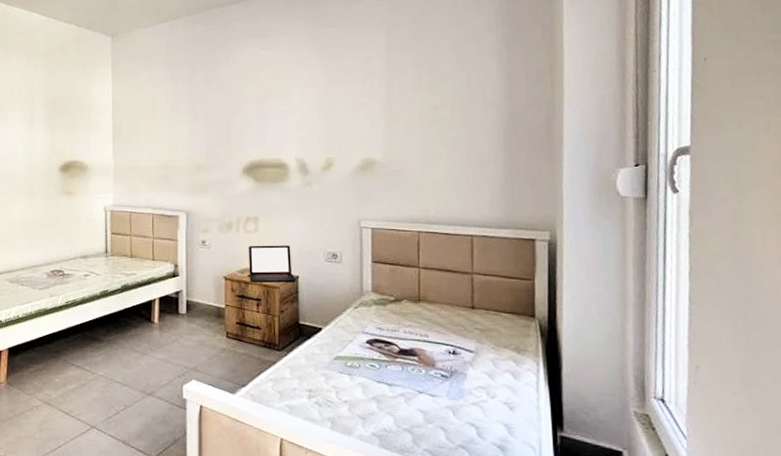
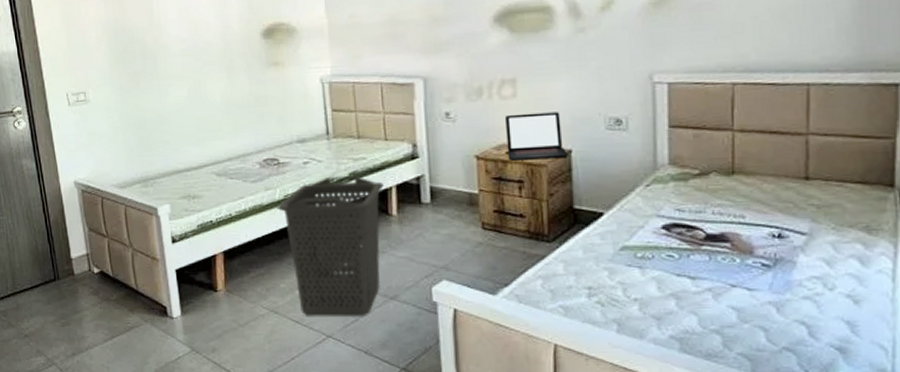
laundry basket: none [58,288,149,410] -> present [276,176,384,317]

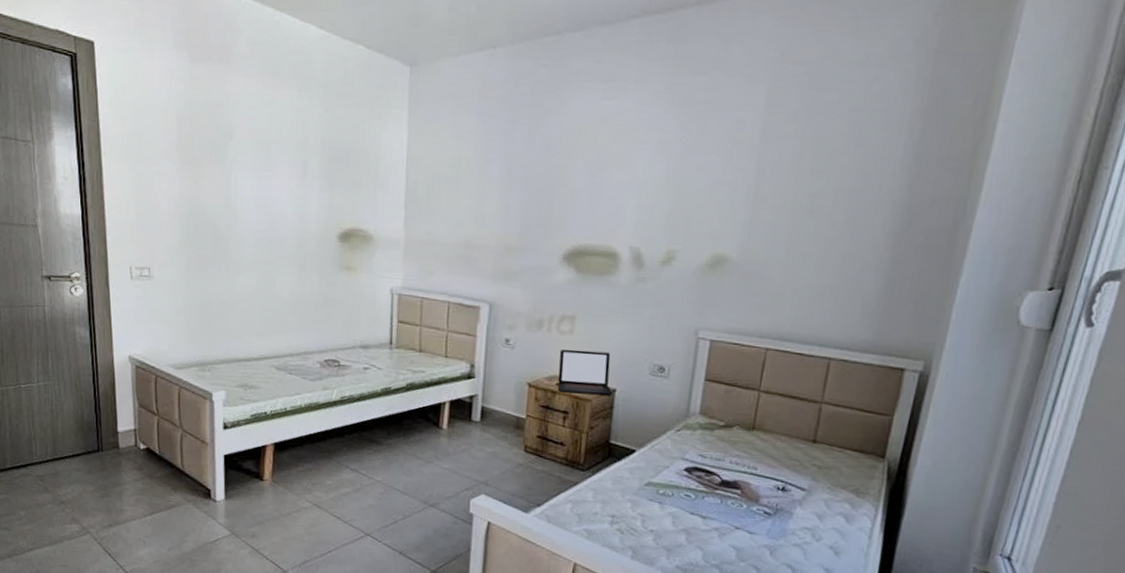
laundry basket: present [276,176,384,317] -> none [332,385,438,519]

